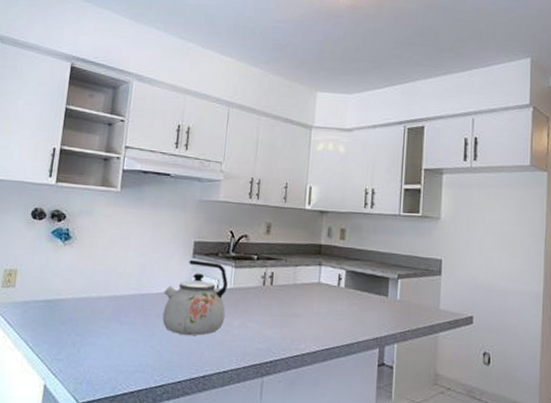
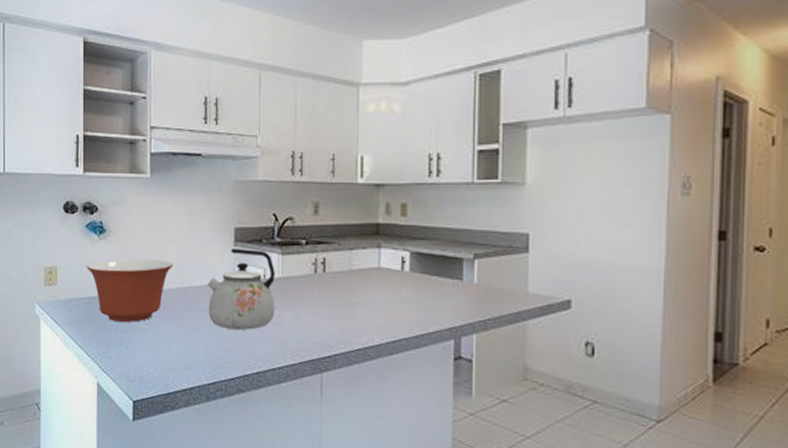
mixing bowl: none [47,265,134,326] -> present [86,259,174,322]

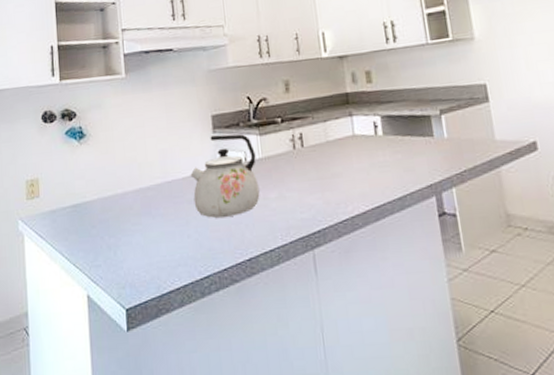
mixing bowl: present [86,259,174,322] -> none [68,157,156,227]

